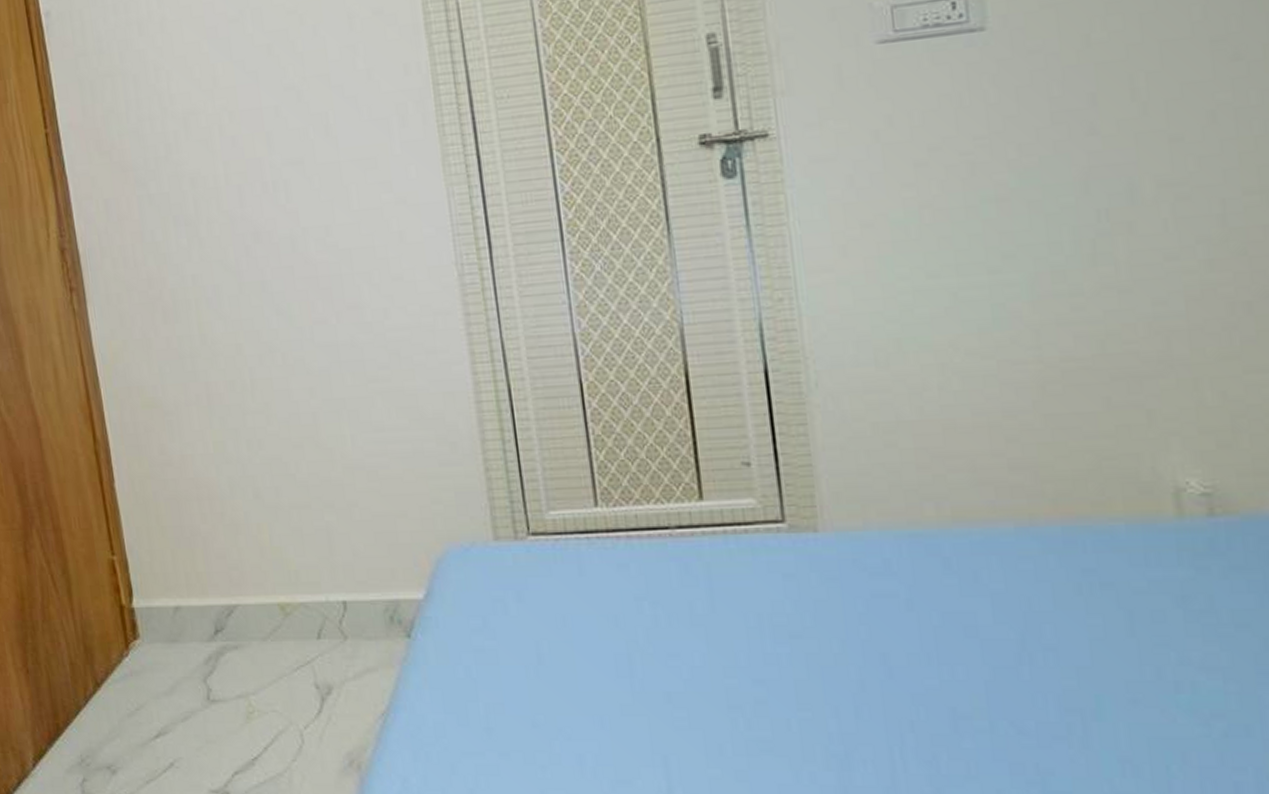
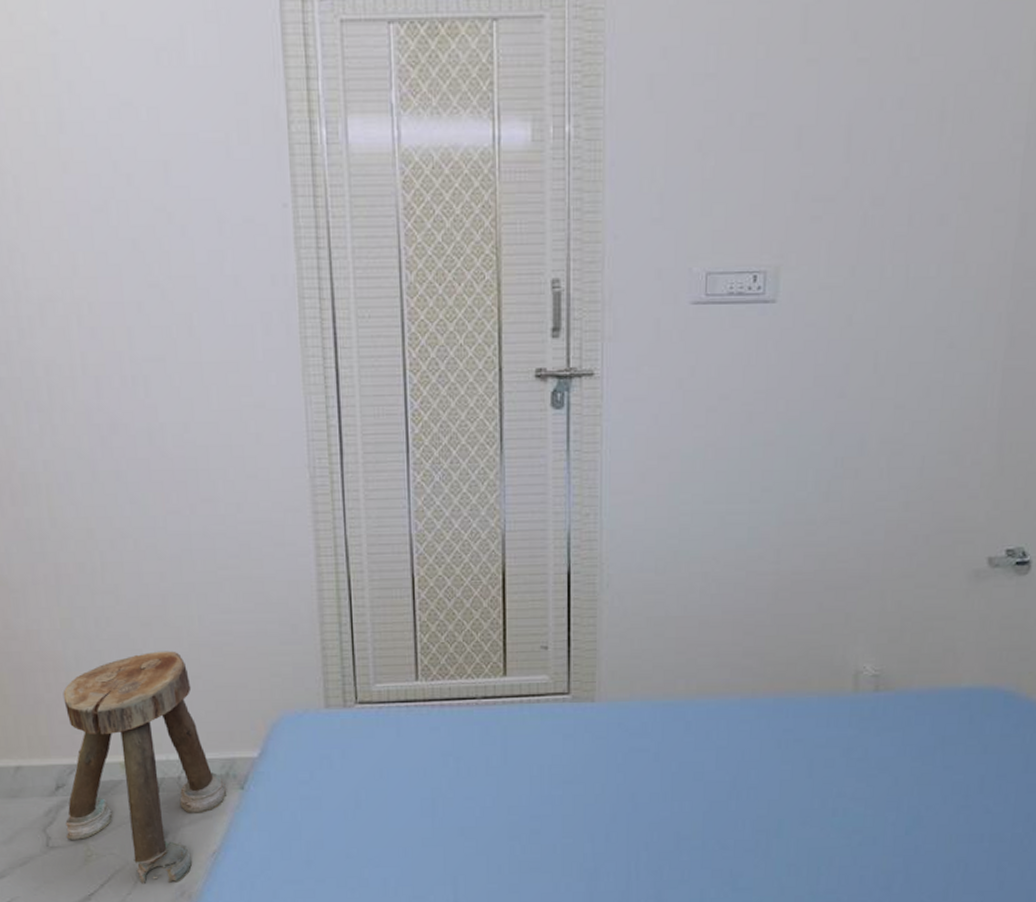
stool: none [218,475,392,749] -> present [62,651,227,883]

